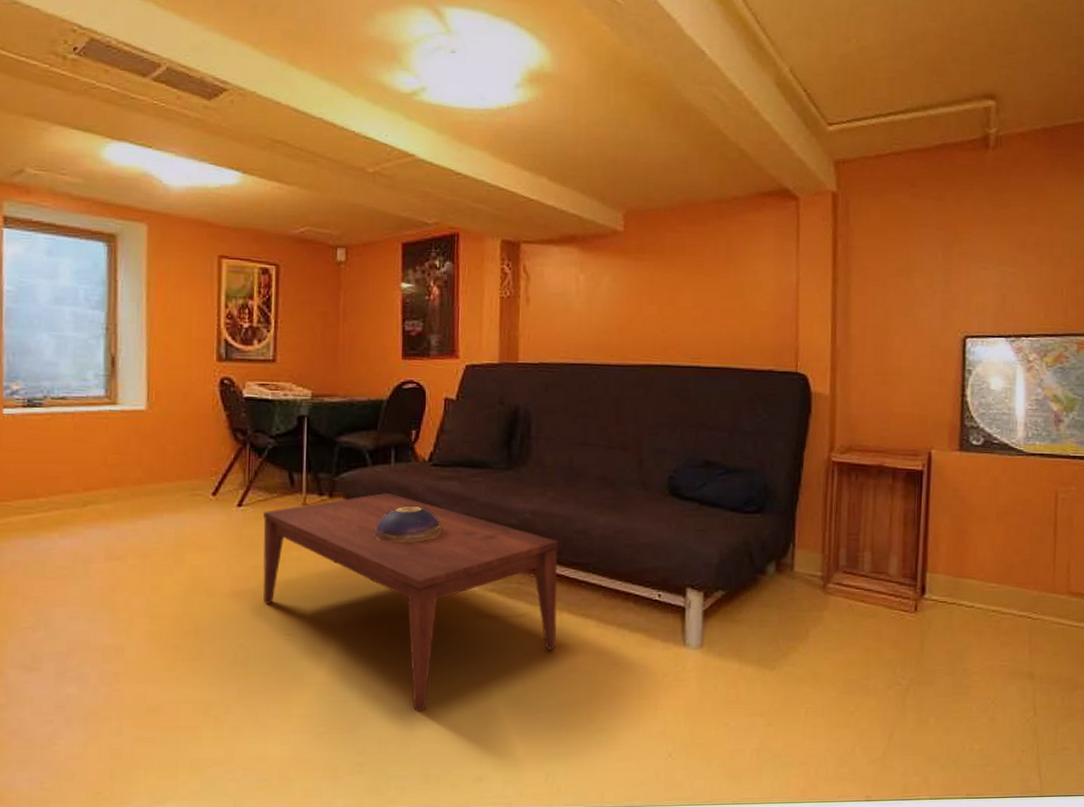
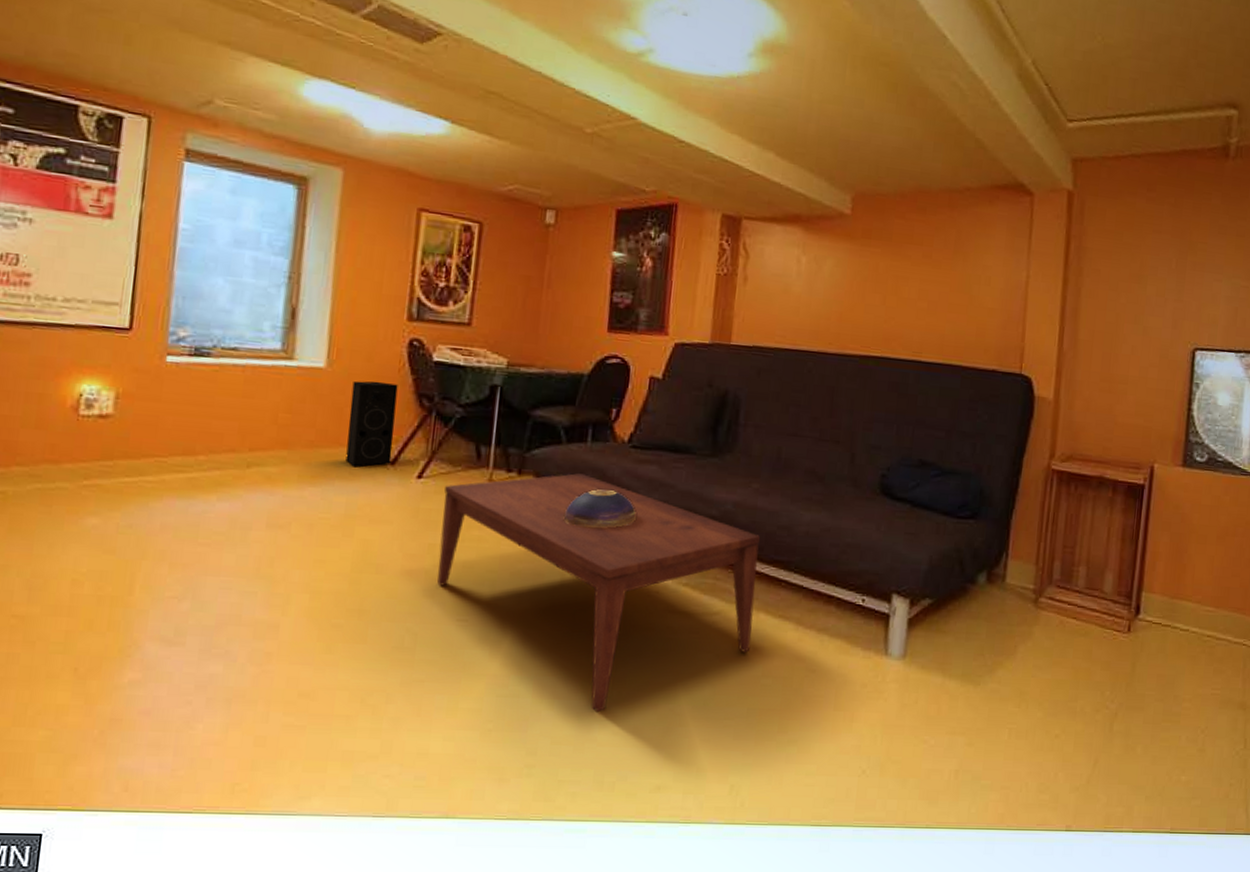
speaker: none [171,419,214,500] -> present [345,381,398,467]

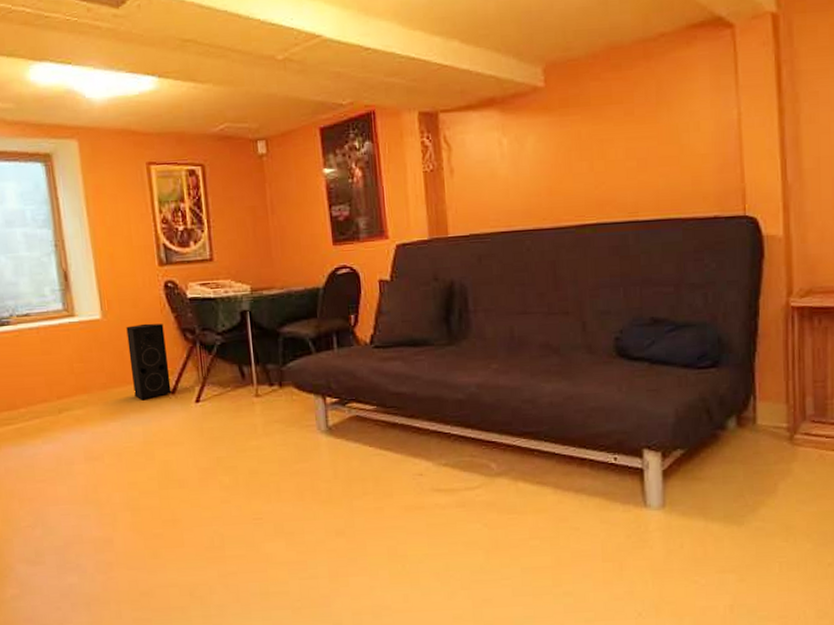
coffee table: present [437,473,761,713] -> none [220,378,515,585]
decorative bowl: present [563,488,637,529] -> none [325,388,391,426]

